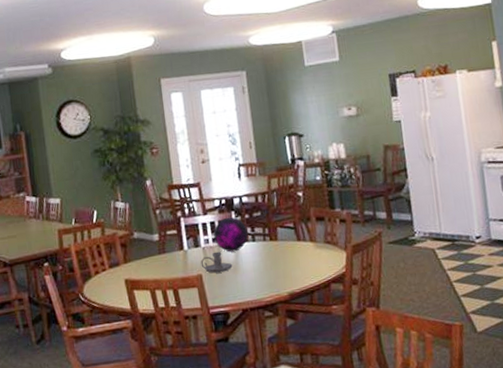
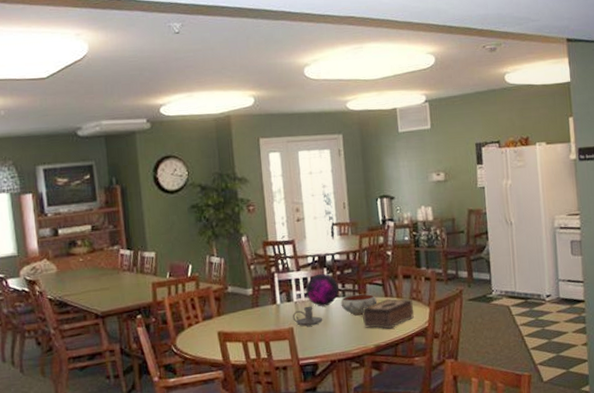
bowl: none [250,237,290,261] -> present [340,293,377,316]
tissue box: none [274,242,330,276] -> present [362,298,414,330]

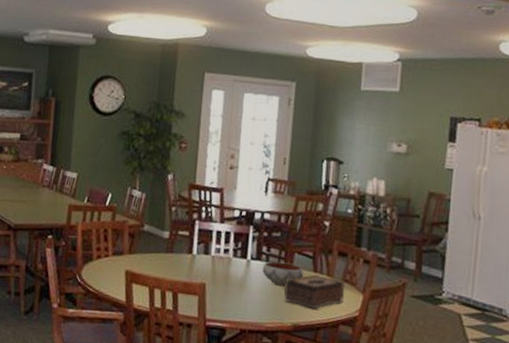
candle holder: present [292,306,323,327] -> none [207,263,240,287]
decorative orb: present [306,273,339,307] -> none [226,230,263,268]

